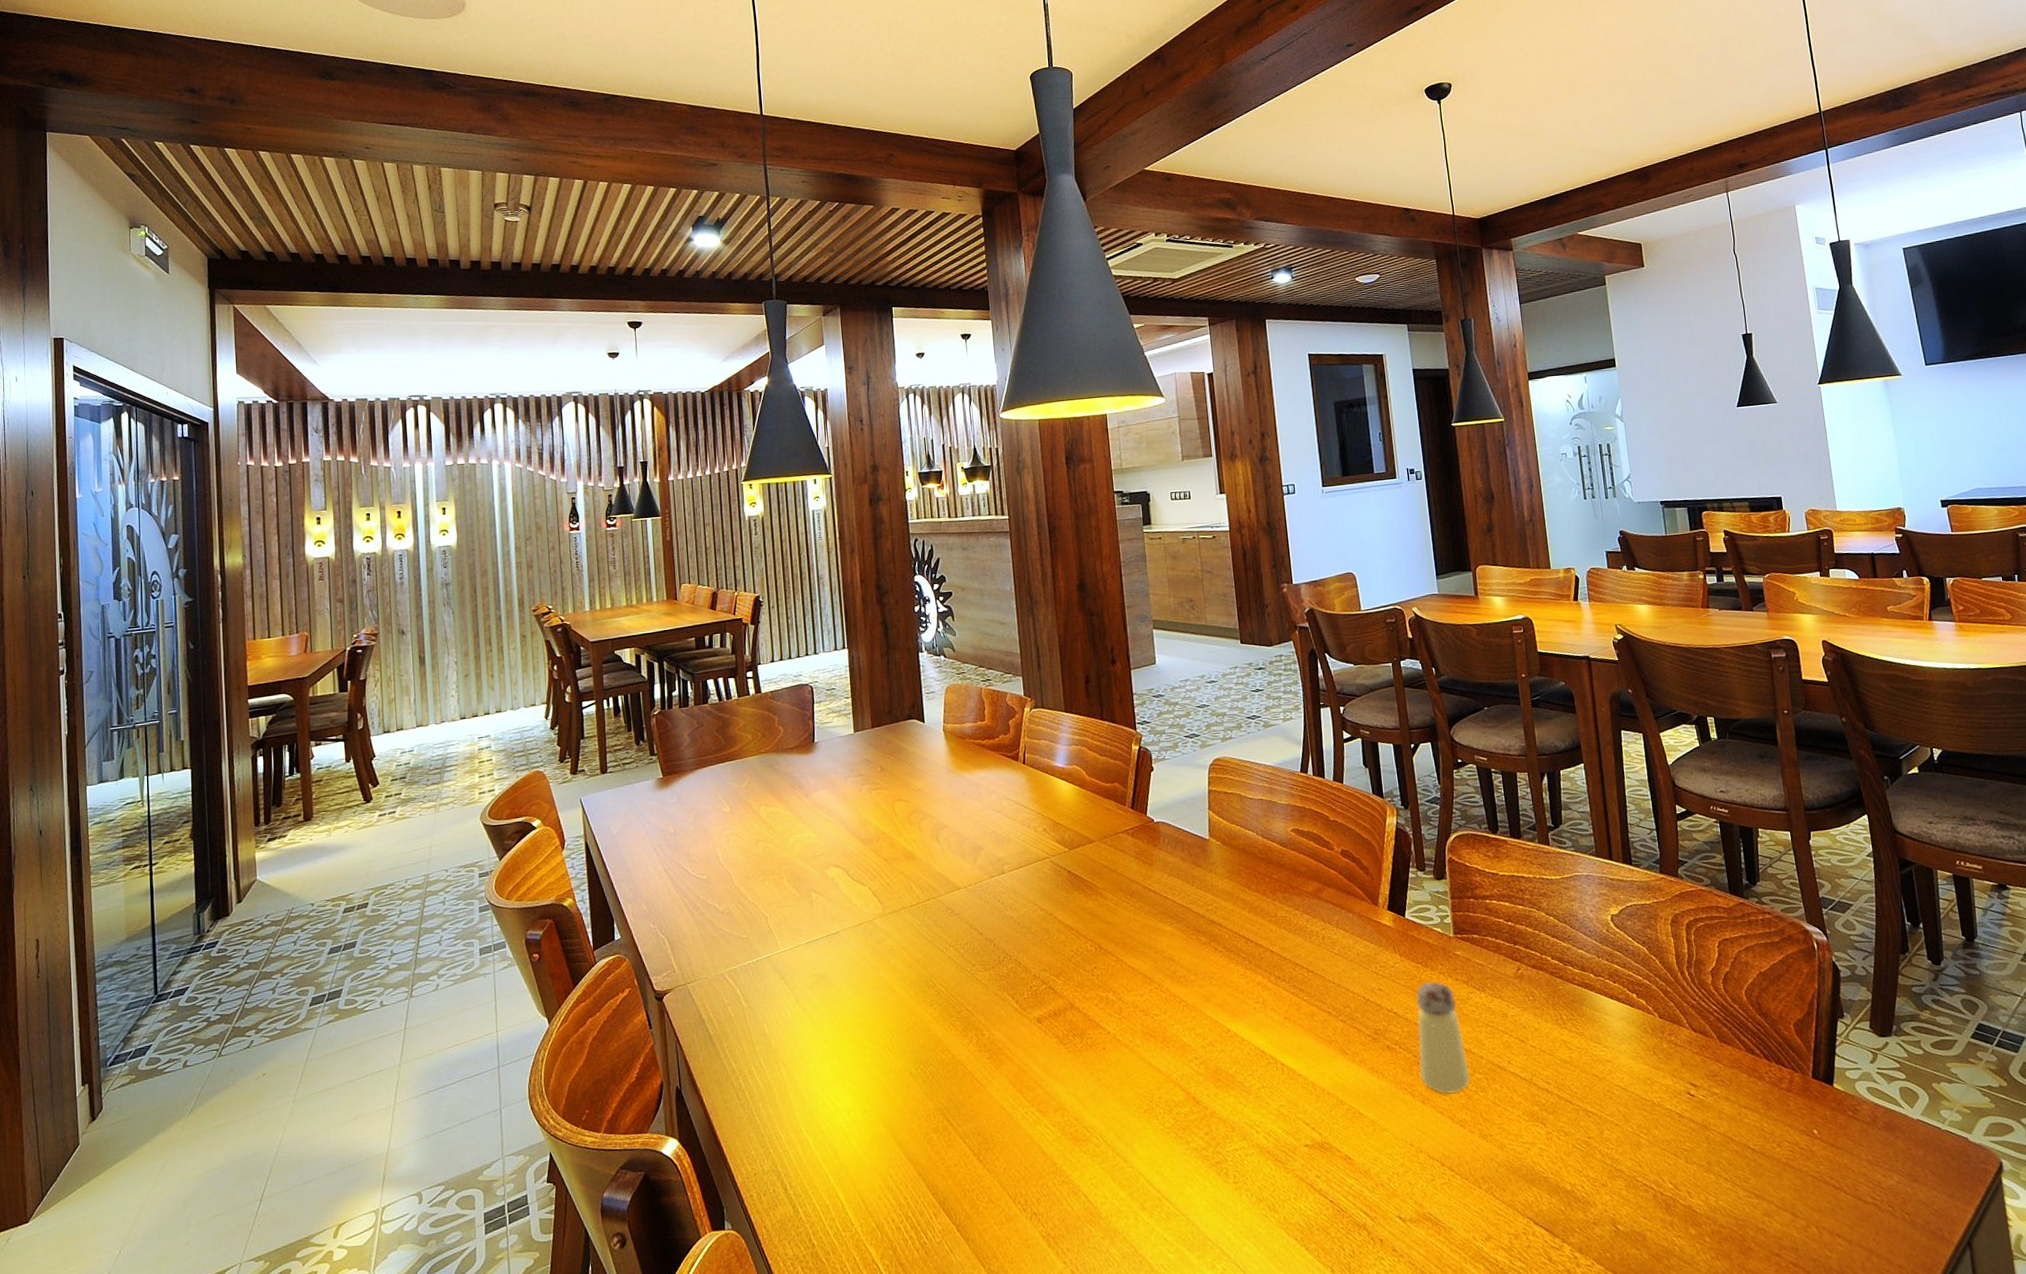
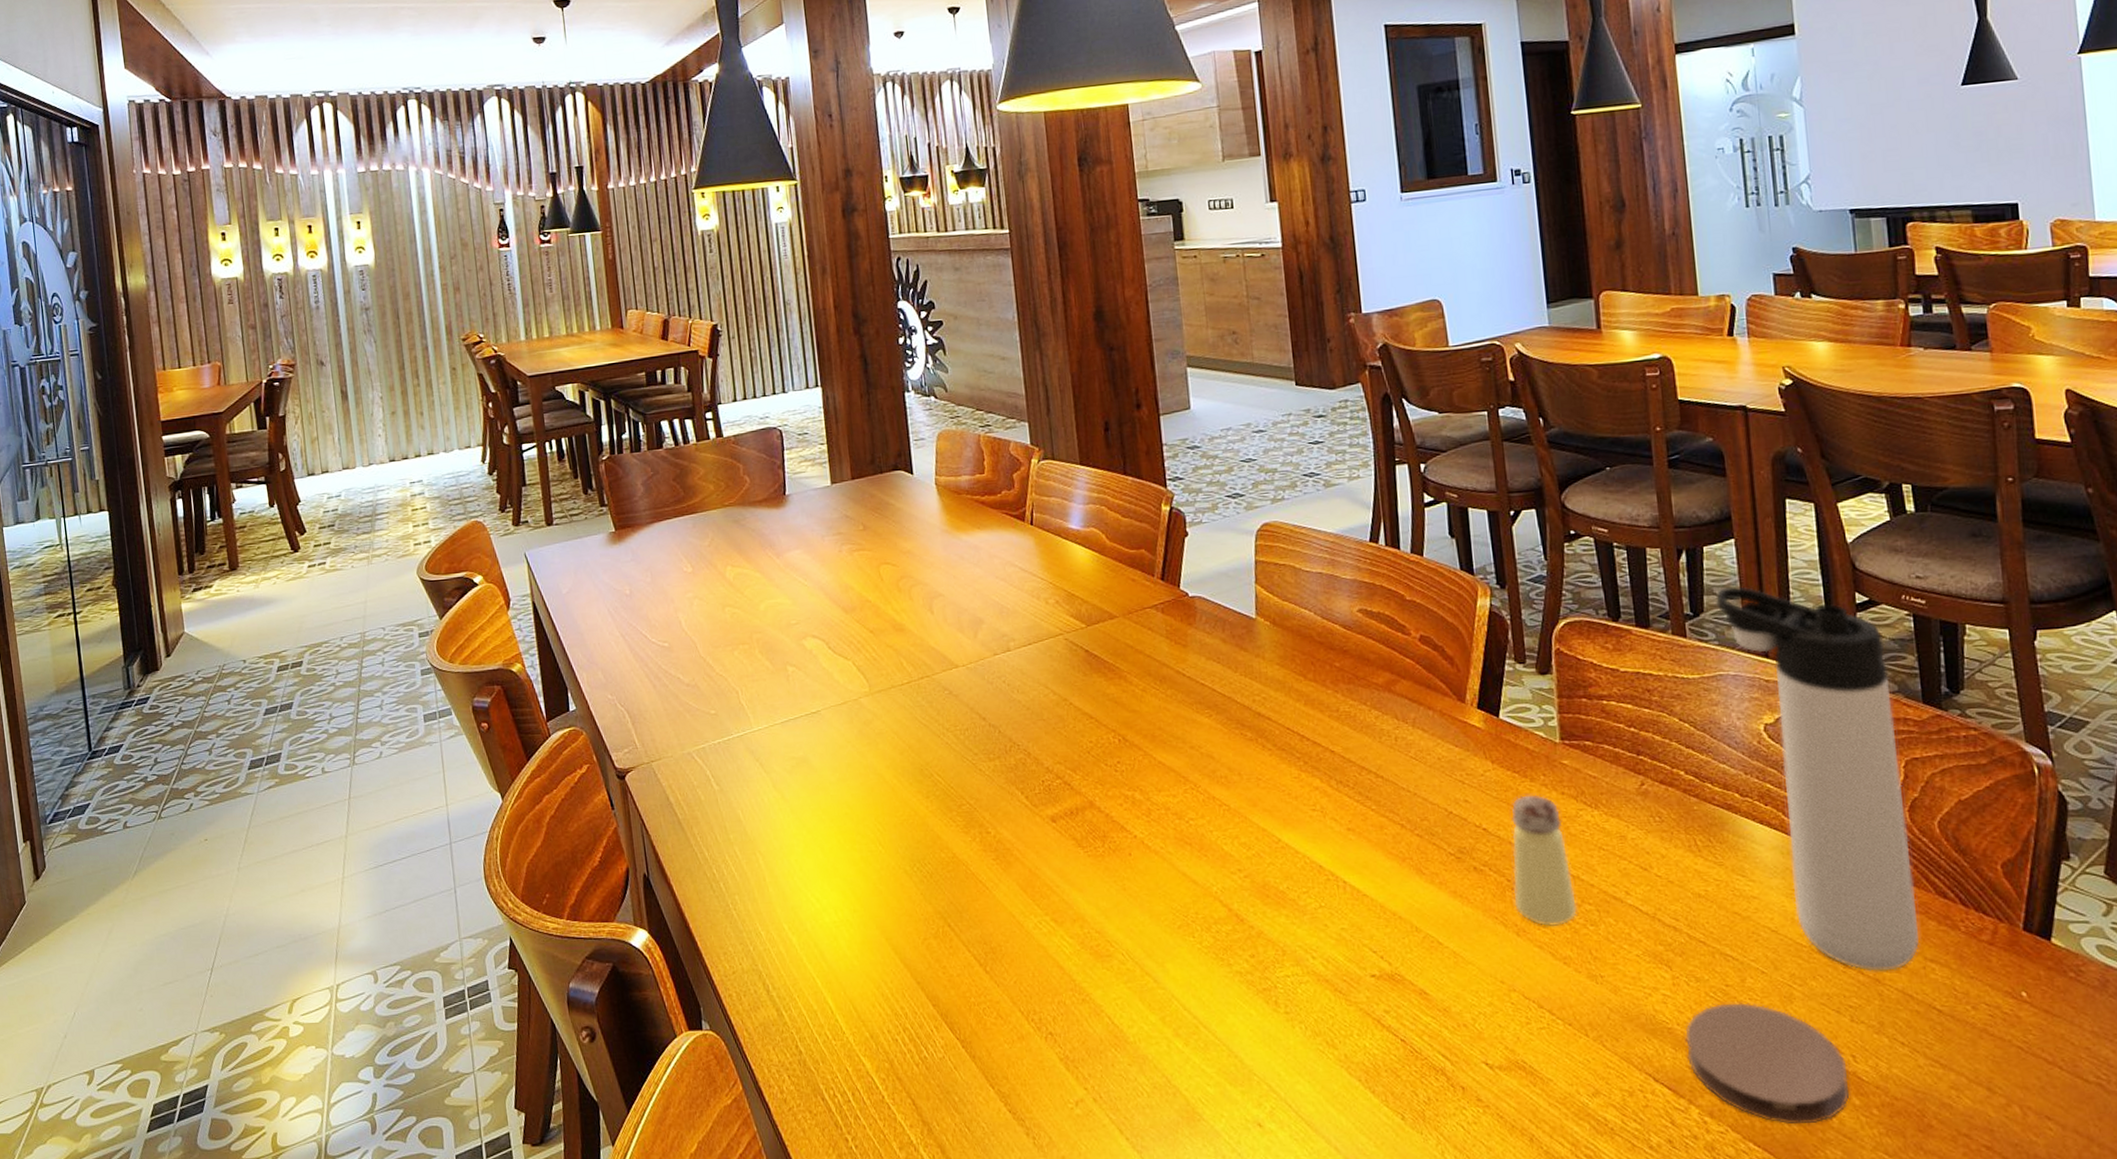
coaster: none [1557,1152,1687,1255] -> present [1685,1003,1850,1125]
thermos bottle: none [1570,801,1735,1119] -> present [1715,585,1919,972]

